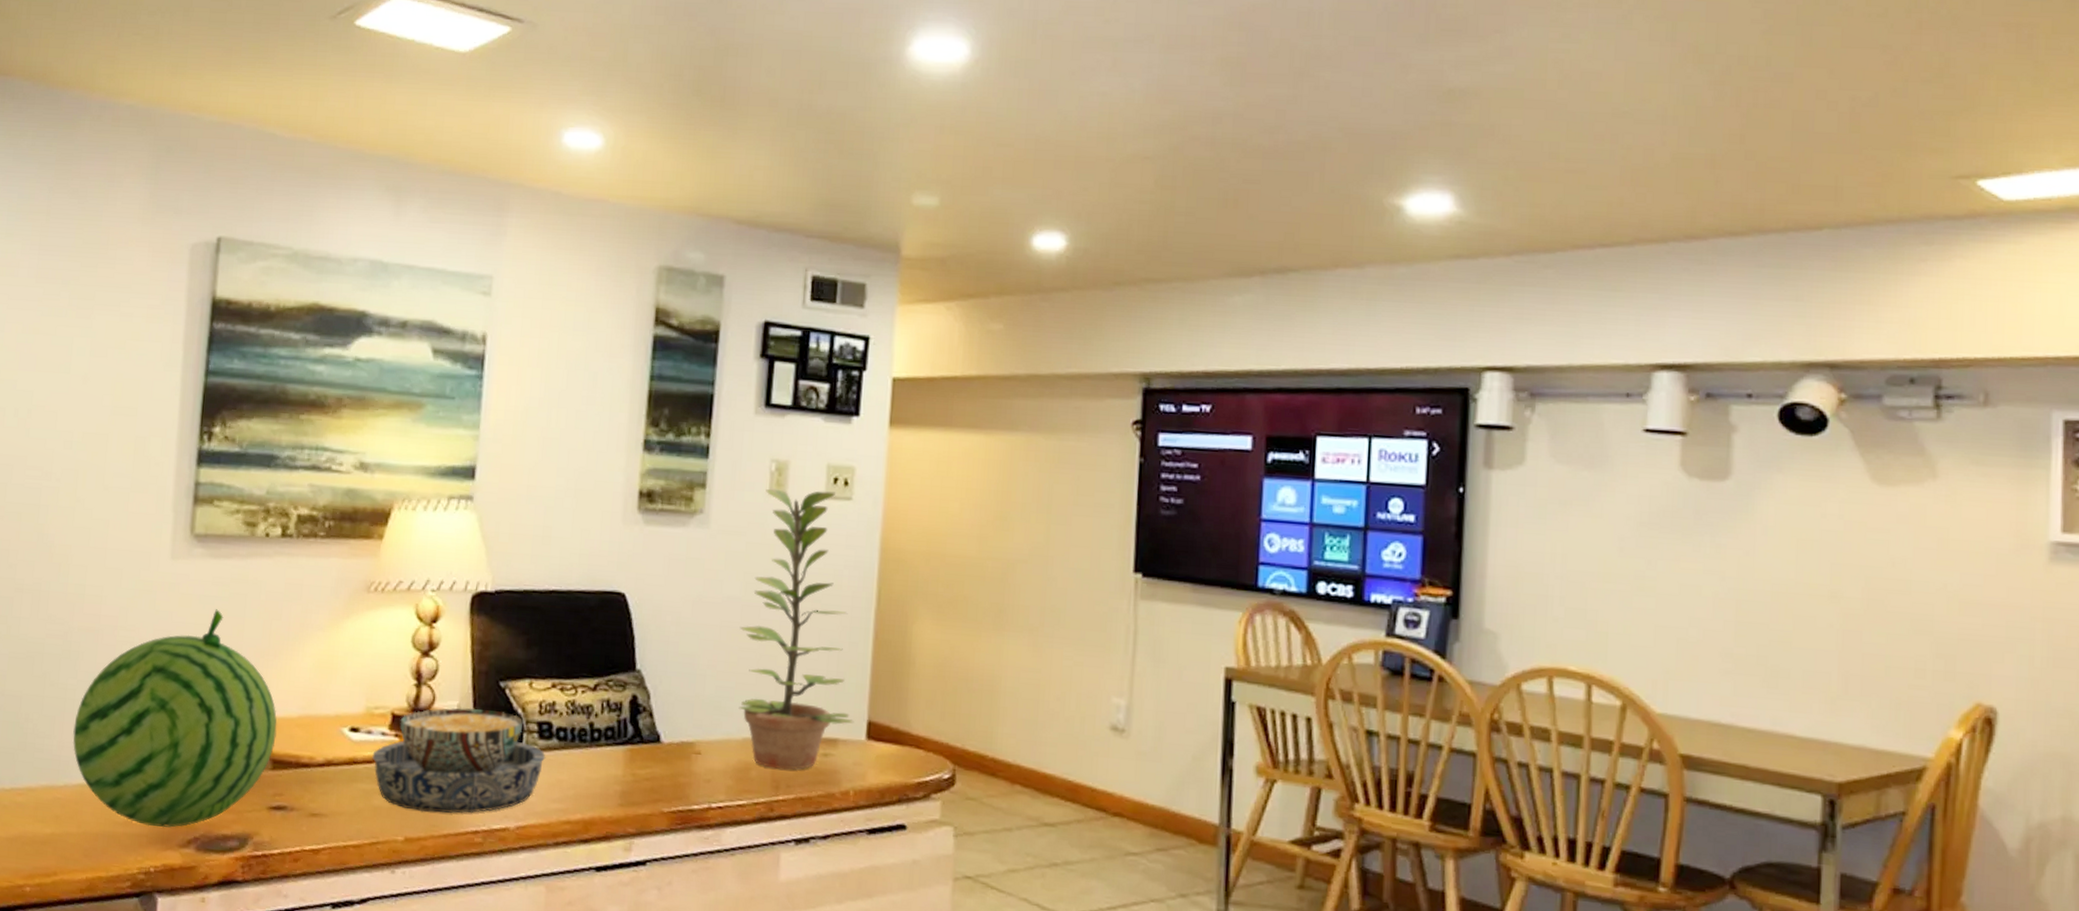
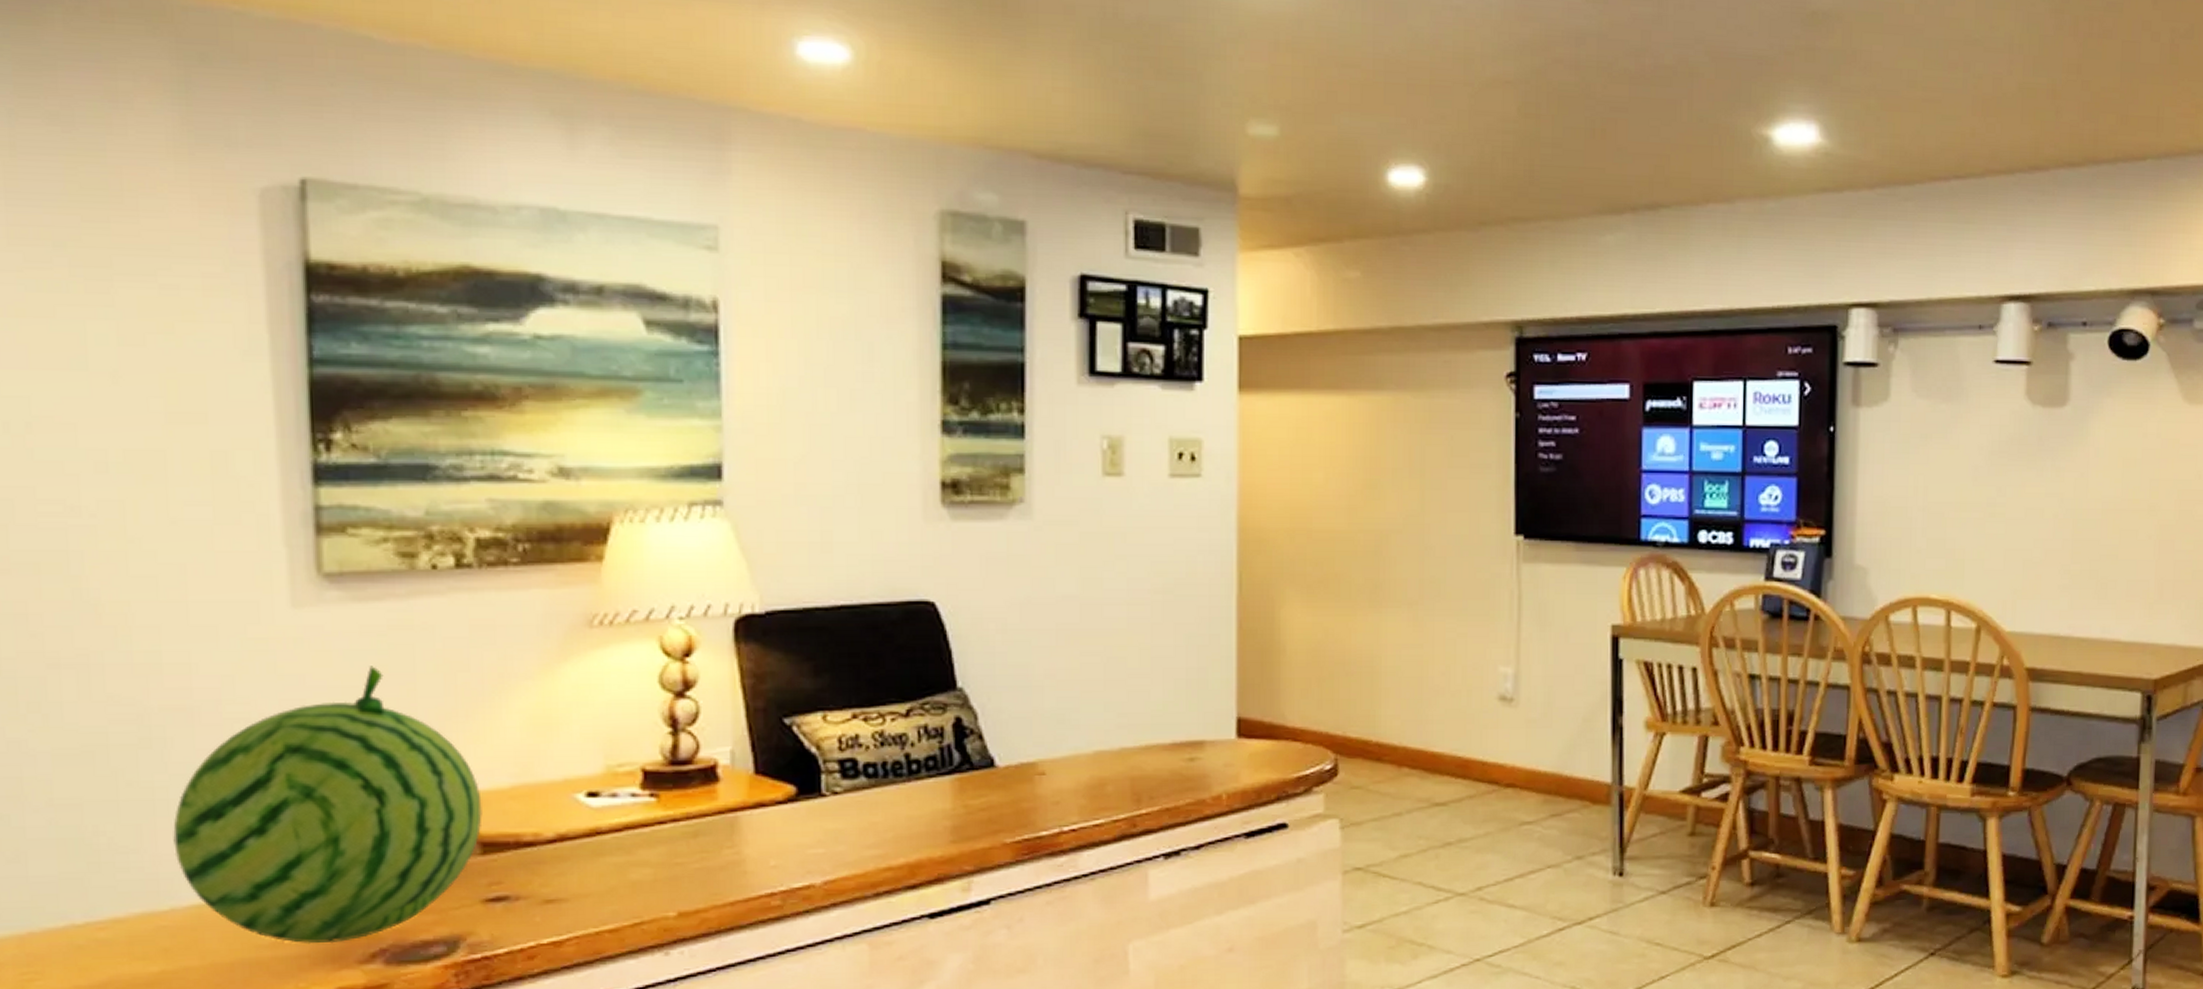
bowl: present [372,707,546,814] -> none [621,752,853,879]
plant: present [738,488,854,771] -> none [1079,468,1222,781]

